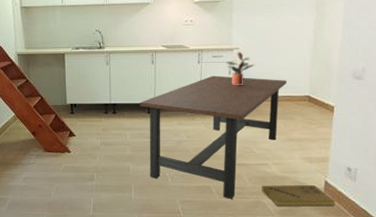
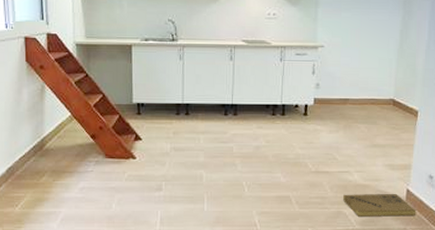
dining table: present [140,75,287,199] -> none [216,75,372,210]
potted plant: present [226,51,254,86] -> none [310,50,339,87]

